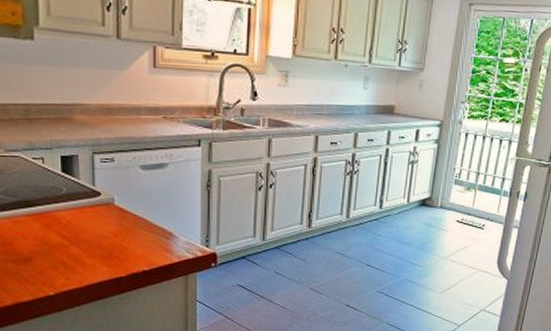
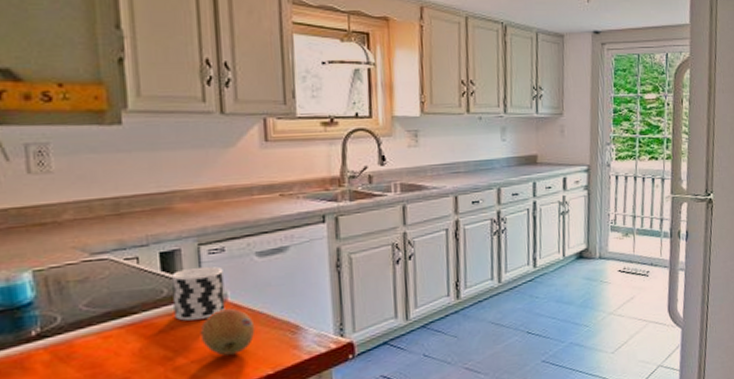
cup: none [70,172,112,217] -> present [172,266,225,321]
fruit: none [91,211,136,250] -> present [200,308,256,356]

